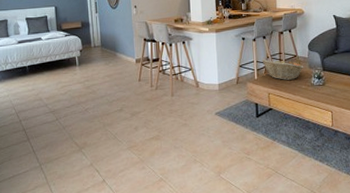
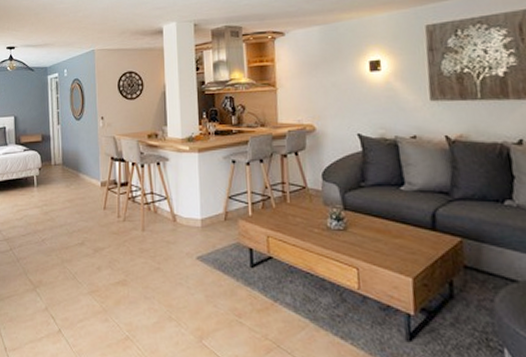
fruit basket: present [261,59,304,80] -> none [257,190,317,219]

